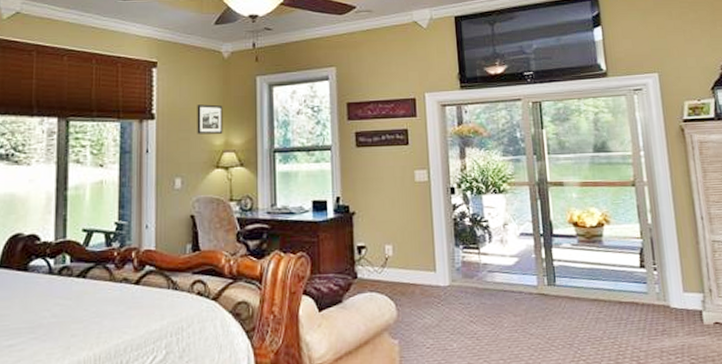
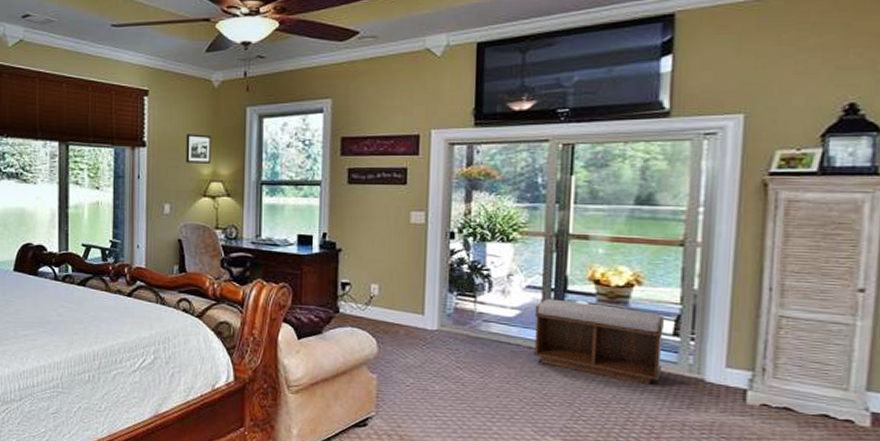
bench: none [530,243,637,317] -> present [533,299,665,385]

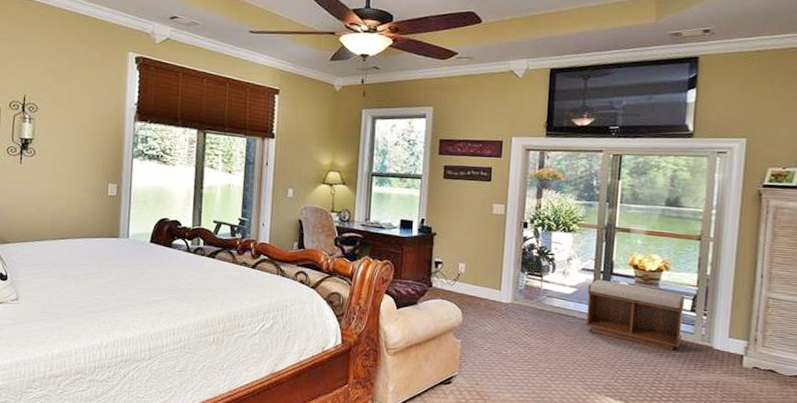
picture frame: present [186,134,212,164] -> none [308,129,332,156]

